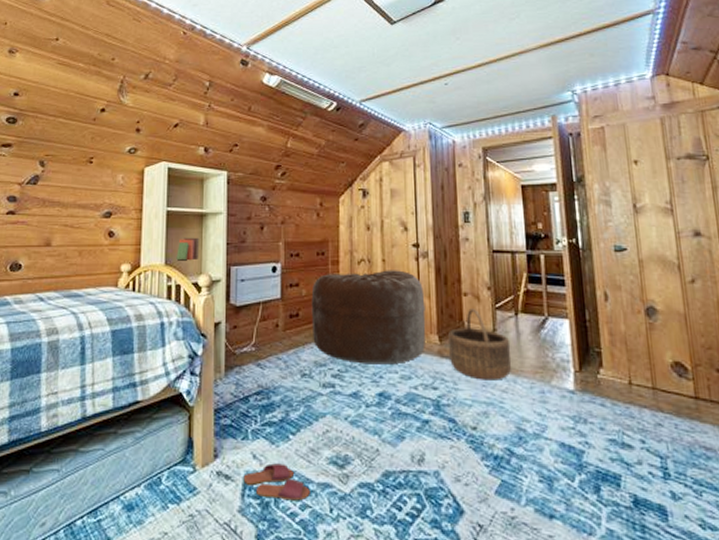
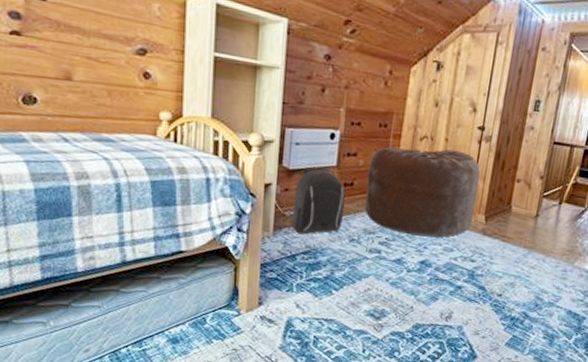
books: present [176,237,200,261] -> none [225,90,252,117]
backpack: none [240,301,293,372] -> present [290,167,346,234]
slippers: present [243,463,310,501] -> none [285,312,347,343]
basket: present [448,308,511,380] -> none [491,194,549,258]

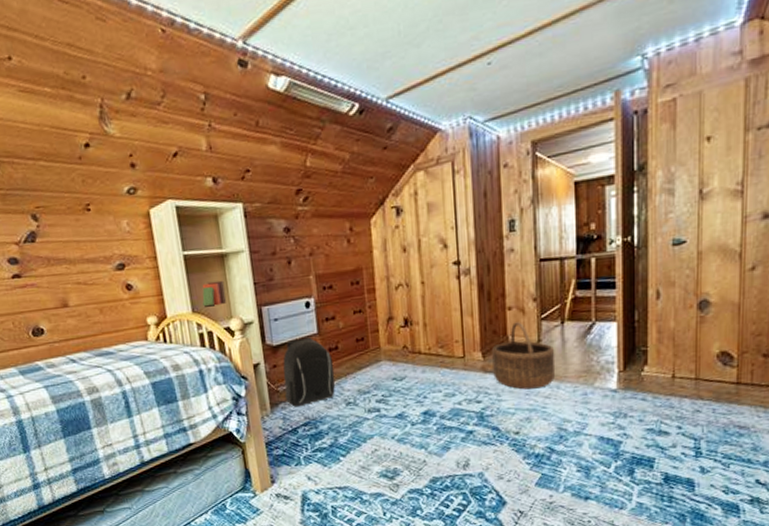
books: none [225,90,252,117] -> present [202,280,227,307]
bean bag chair: present [365,147,480,238] -> none [349,291,469,387]
basket: none [491,194,549,258] -> present [492,322,555,390]

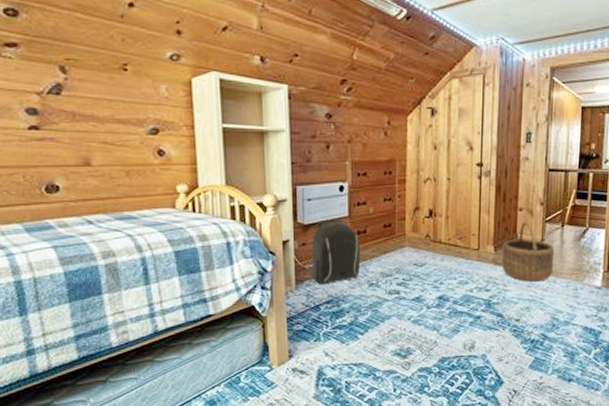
books: present [202,280,227,307] -> none [237,156,263,181]

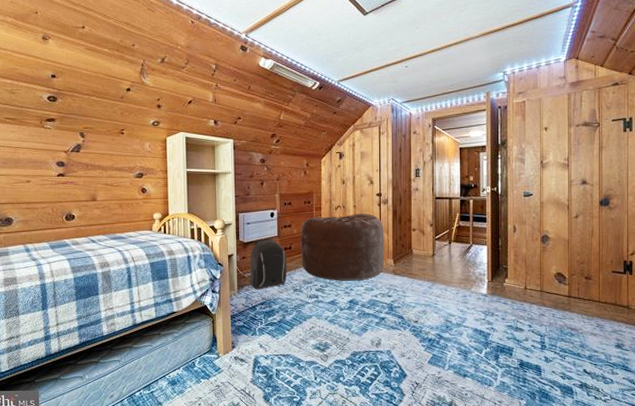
bean bag chair: none [378,188,485,273] -> present [300,213,385,281]
basket: present [502,222,555,282] -> none [401,240,445,289]

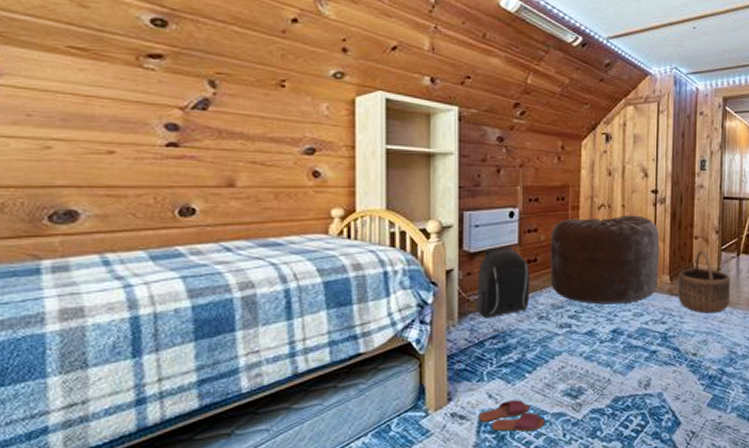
slippers: none [253,350,301,374] -> present [479,400,545,432]
basket: none [401,240,445,289] -> present [678,250,731,313]

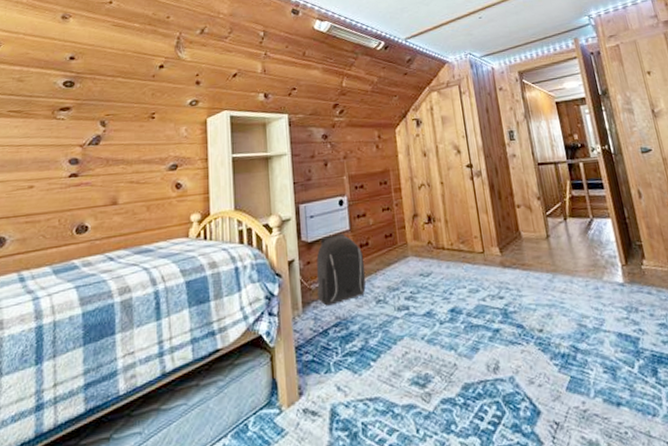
slippers: present [479,400,545,432] -> none [329,391,396,428]
bean bag chair: present [550,215,660,305] -> none [378,190,488,283]
basket: present [678,250,731,313] -> none [507,218,567,284]

